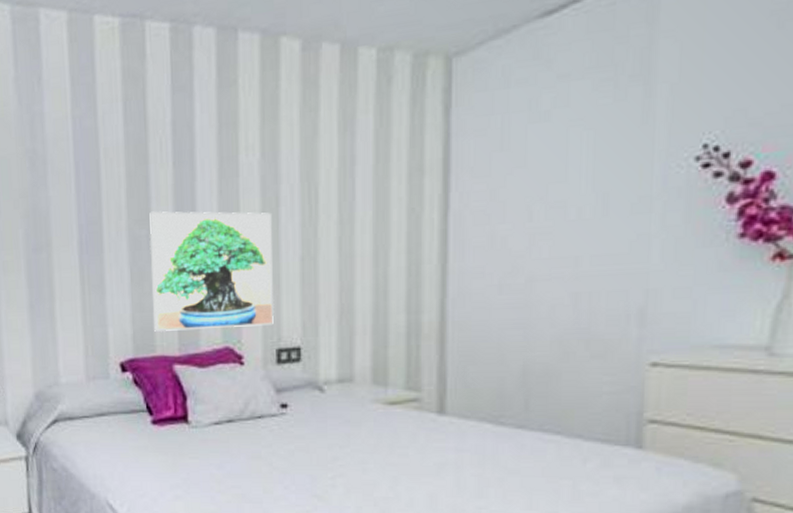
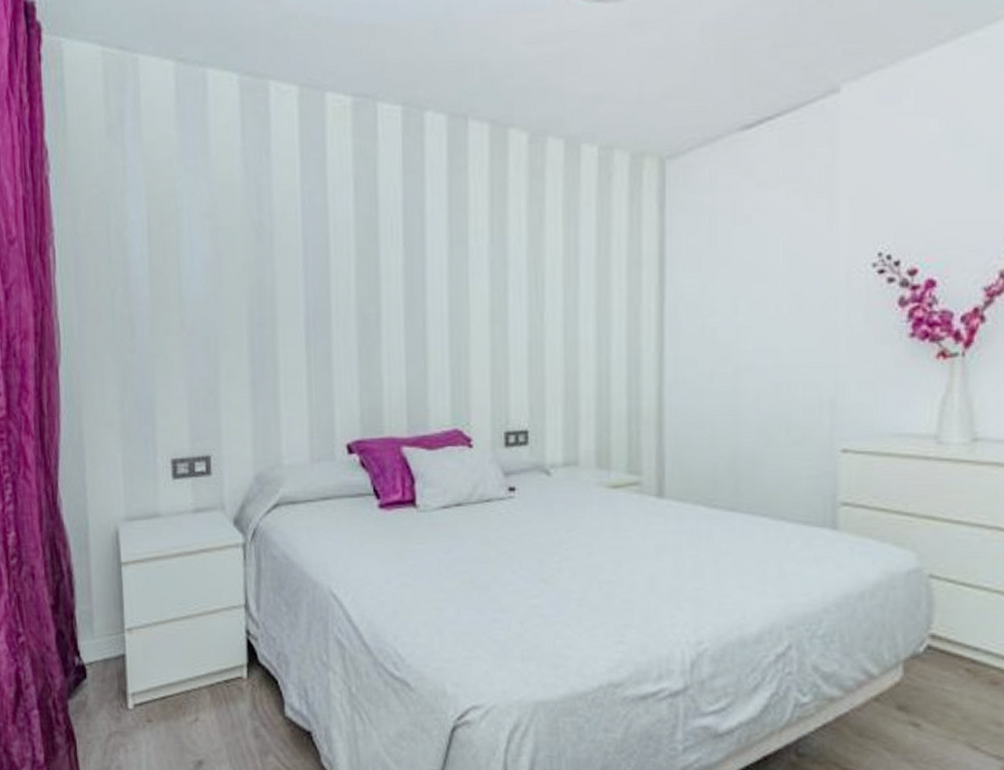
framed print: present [149,211,274,332] -> none [379,290,502,412]

